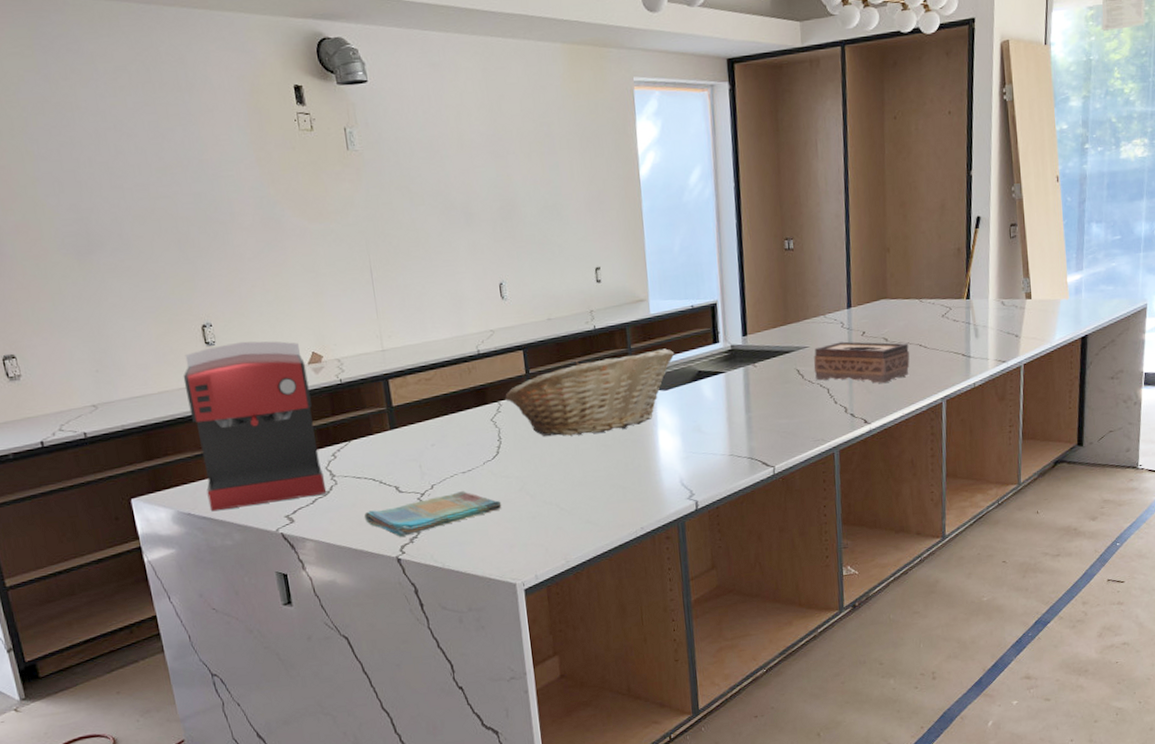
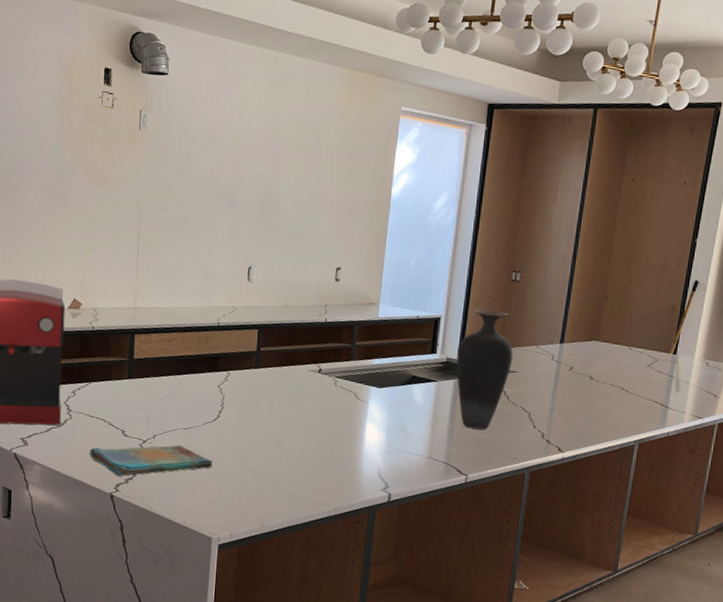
fruit basket: present [505,348,675,436] -> none [234,347,394,416]
vase: none [741,285,801,417] -> present [456,310,513,430]
tissue box: present [813,341,910,384] -> none [519,372,612,418]

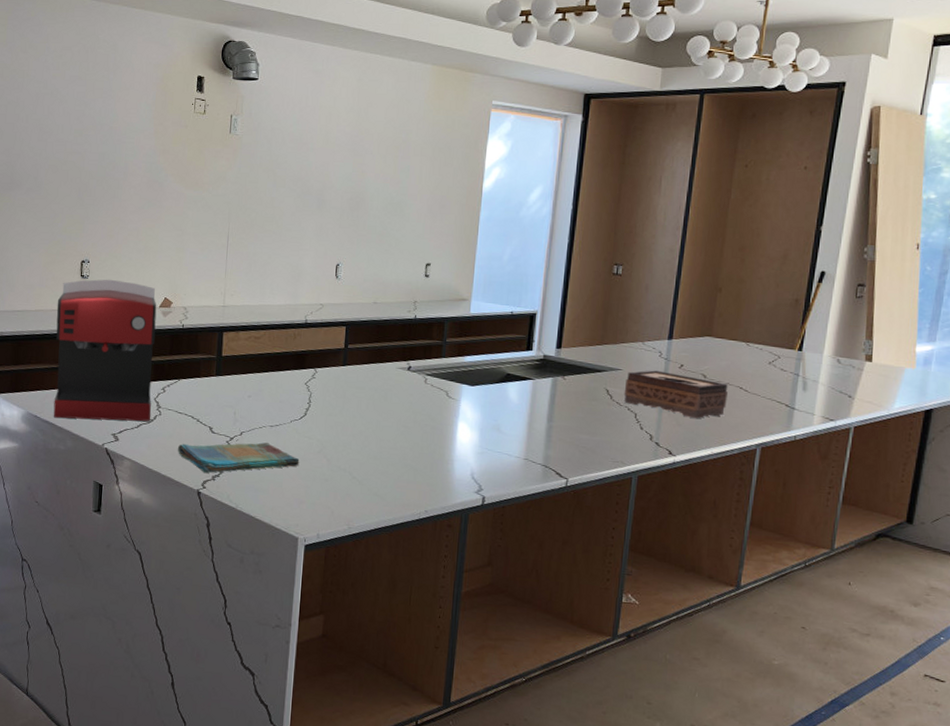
vase: present [456,310,513,430] -> none [554,305,616,431]
tissue box: none [519,372,612,418] -> present [624,370,728,419]

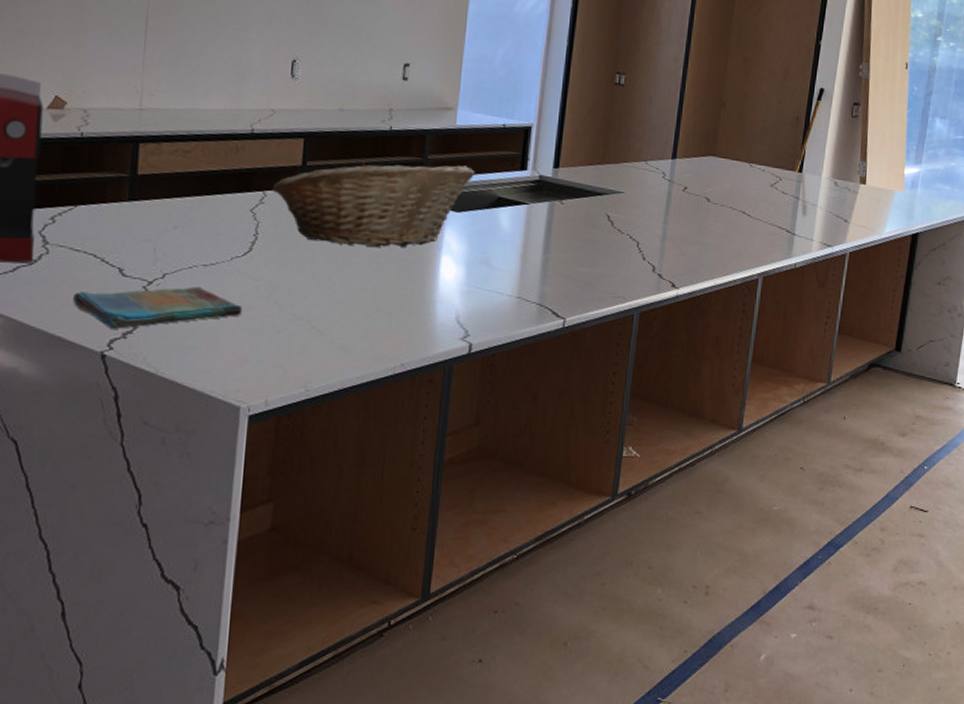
fruit basket: none [322,344,487,414] -> present [272,161,476,247]
tissue box: present [624,370,728,419] -> none [625,193,731,247]

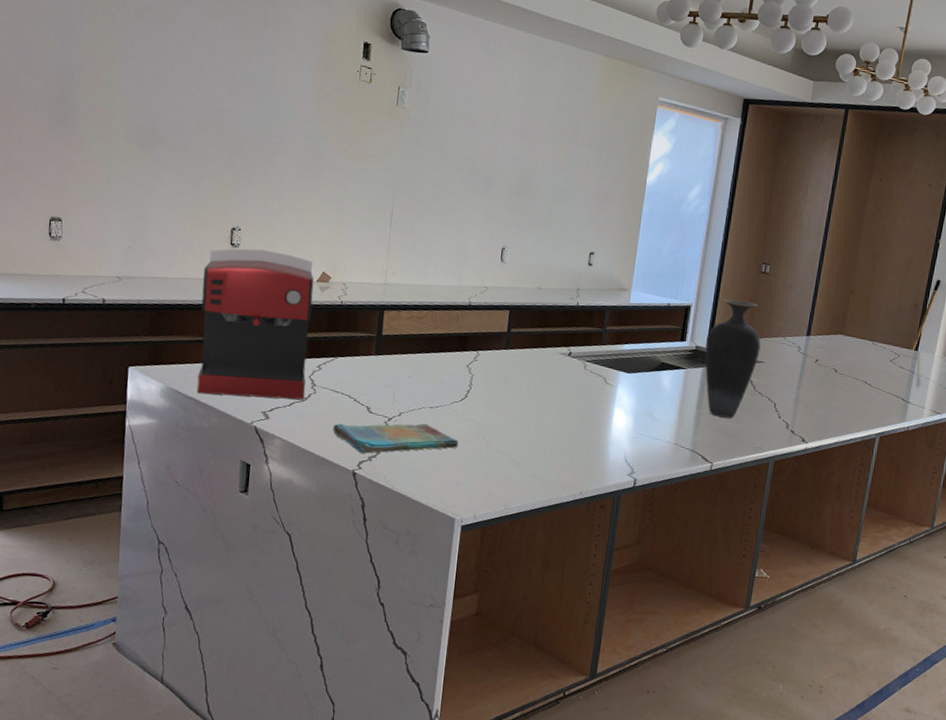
fruit basket: present [272,161,476,247] -> none [484,329,644,400]
vase: none [551,118,618,262] -> present [705,299,761,418]

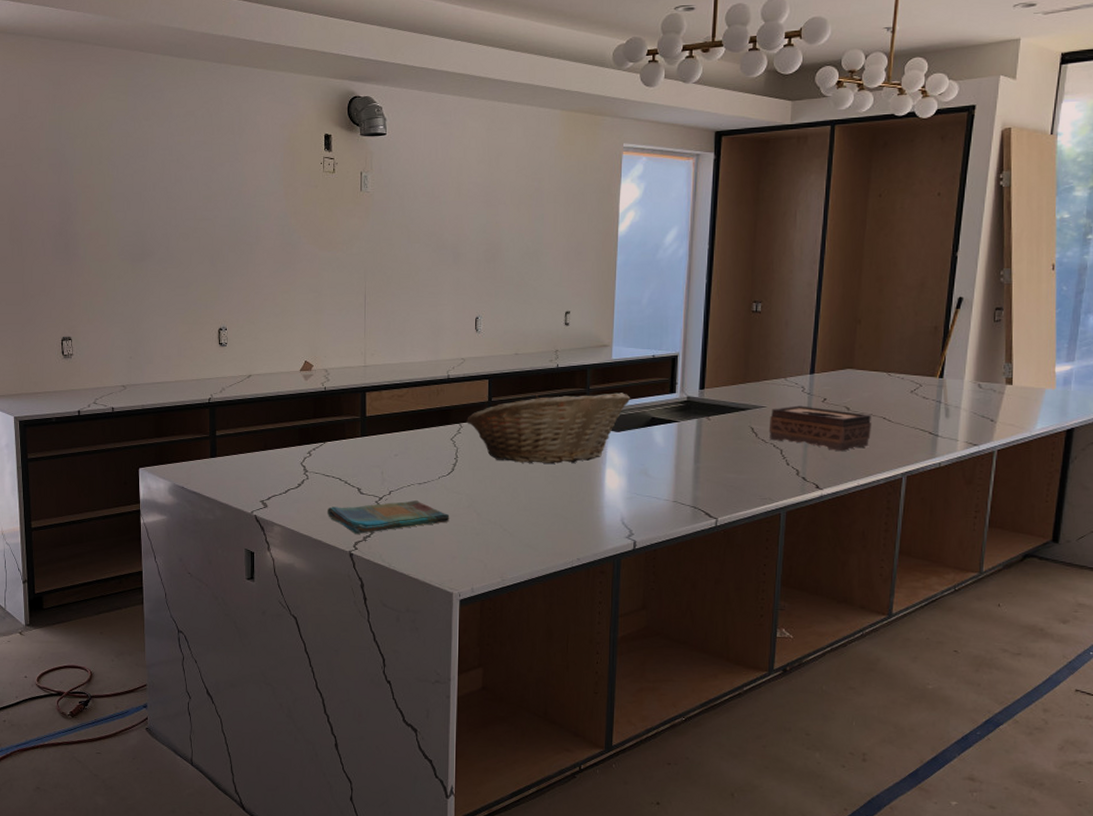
coffee maker: present [196,248,314,400] -> none [197,345,299,489]
fruit basket: none [484,329,644,400] -> present [467,393,631,464]
vase: present [705,299,761,418] -> none [698,345,759,470]
tissue box: none [765,363,855,410] -> present [768,405,871,452]

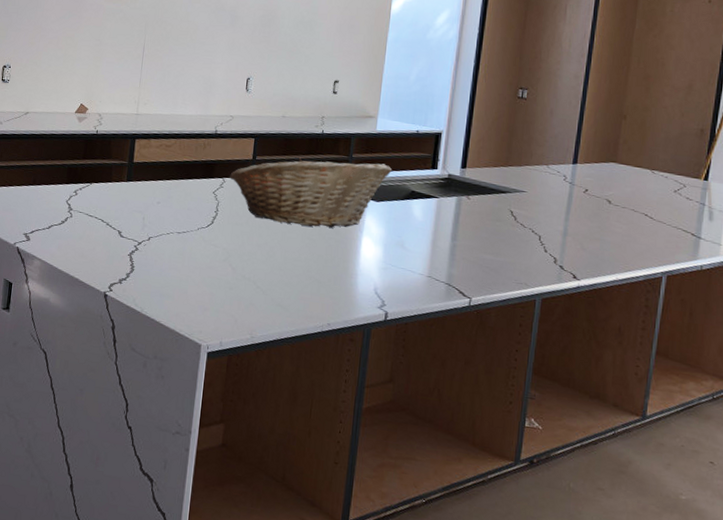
dish towel: present [326,500,450,534] -> none [86,246,205,276]
tissue box: present [768,405,871,452] -> none [528,193,633,244]

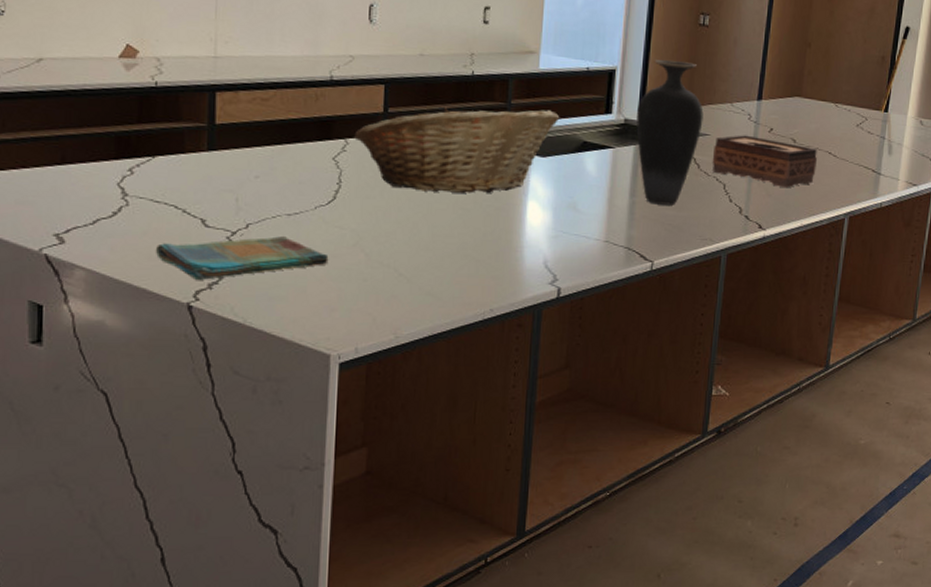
dish towel: none [86,246,205,276] -> present [155,236,329,280]
vase: none [459,126,521,251] -> present [636,60,704,205]
tissue box: none [528,193,633,244] -> present [712,135,817,188]

